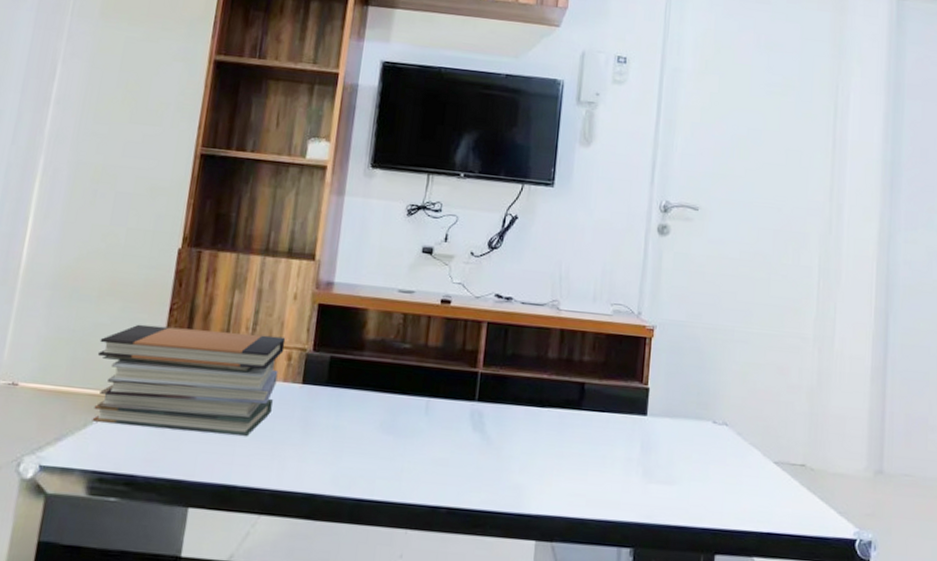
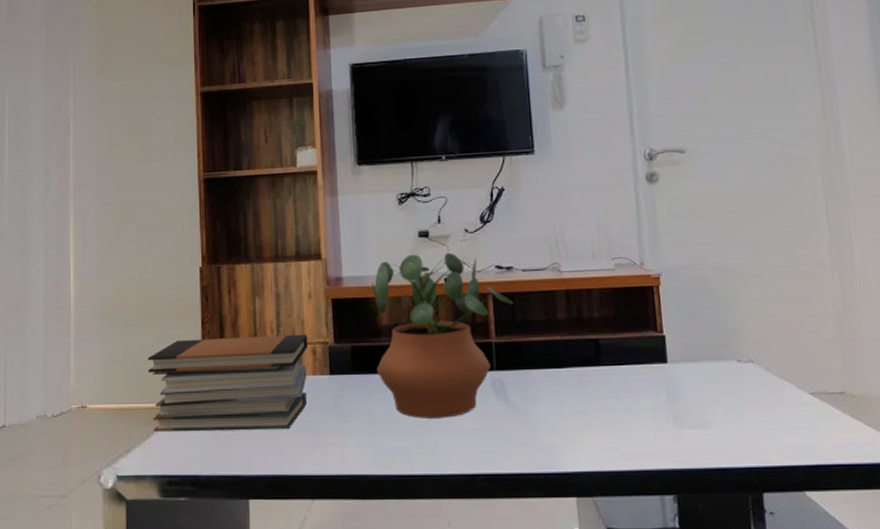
potted plant: none [353,269,508,445] -> present [371,252,514,419]

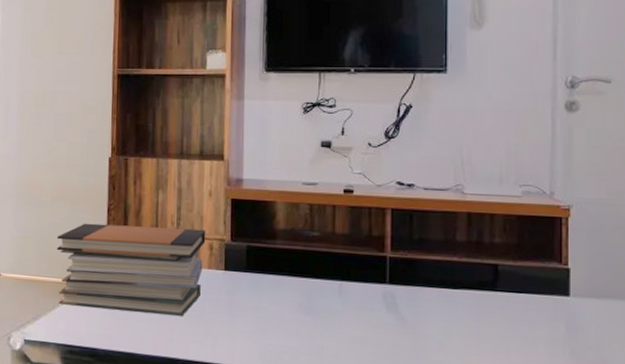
potted plant: present [371,252,514,419] -> none [270,163,413,324]

